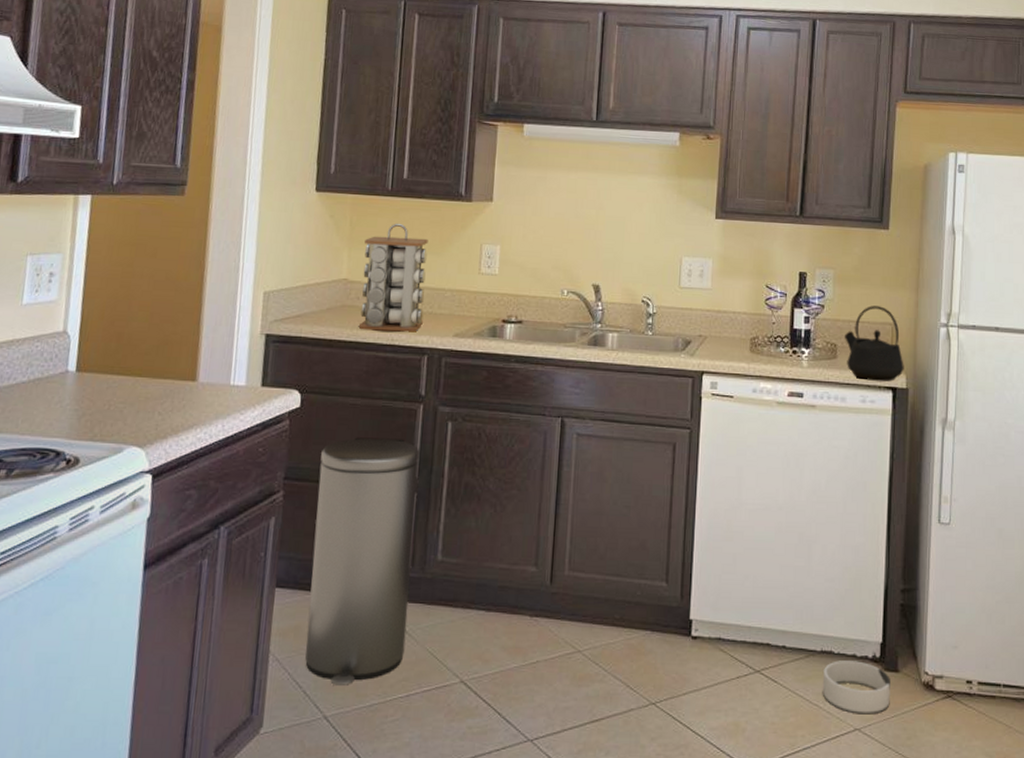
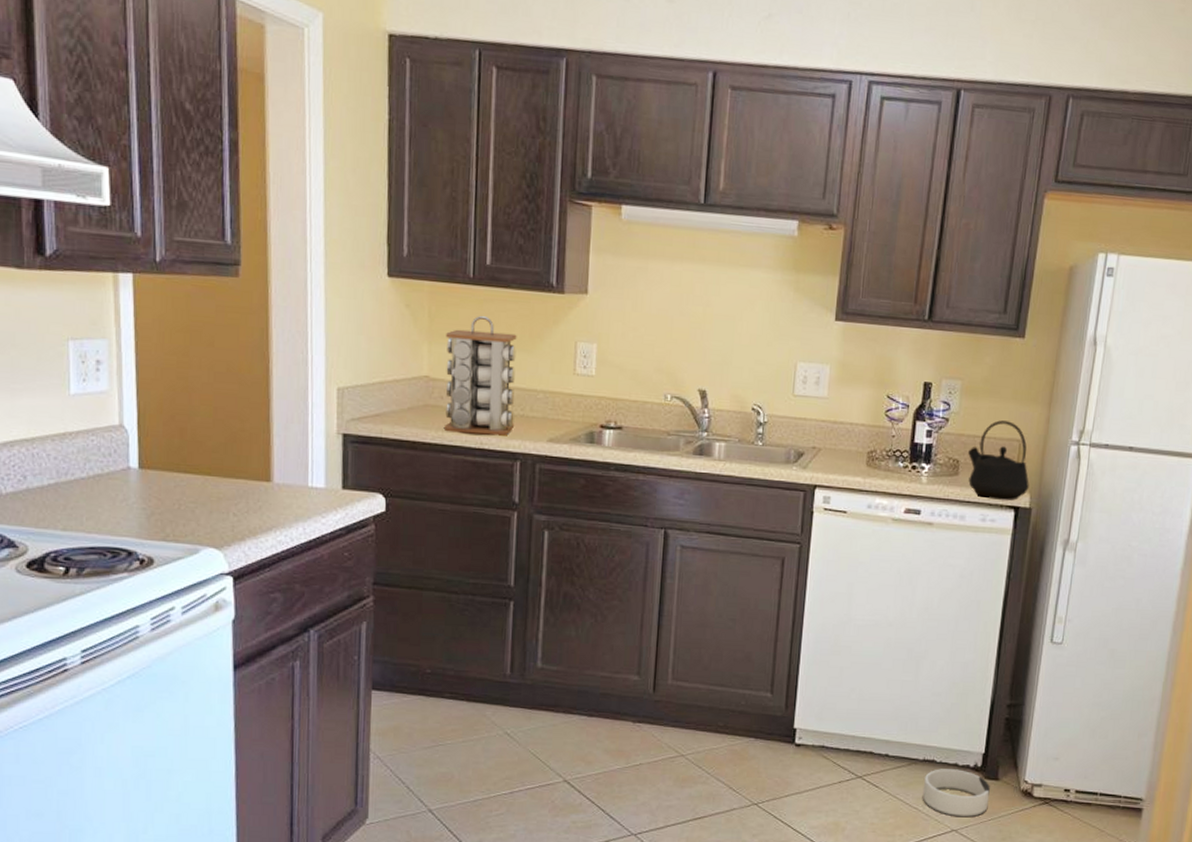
pedal bin: present [305,437,420,685] -> none [406,544,515,782]

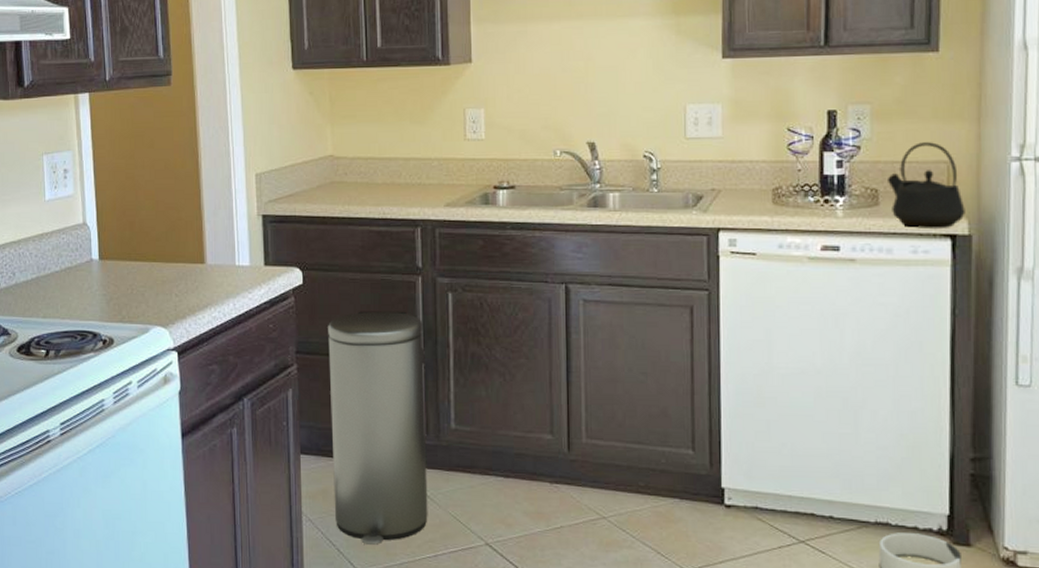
pedal bin: none [406,544,515,782] -> present [328,311,428,545]
spice rack: present [443,315,517,437] -> none [346,94,412,207]

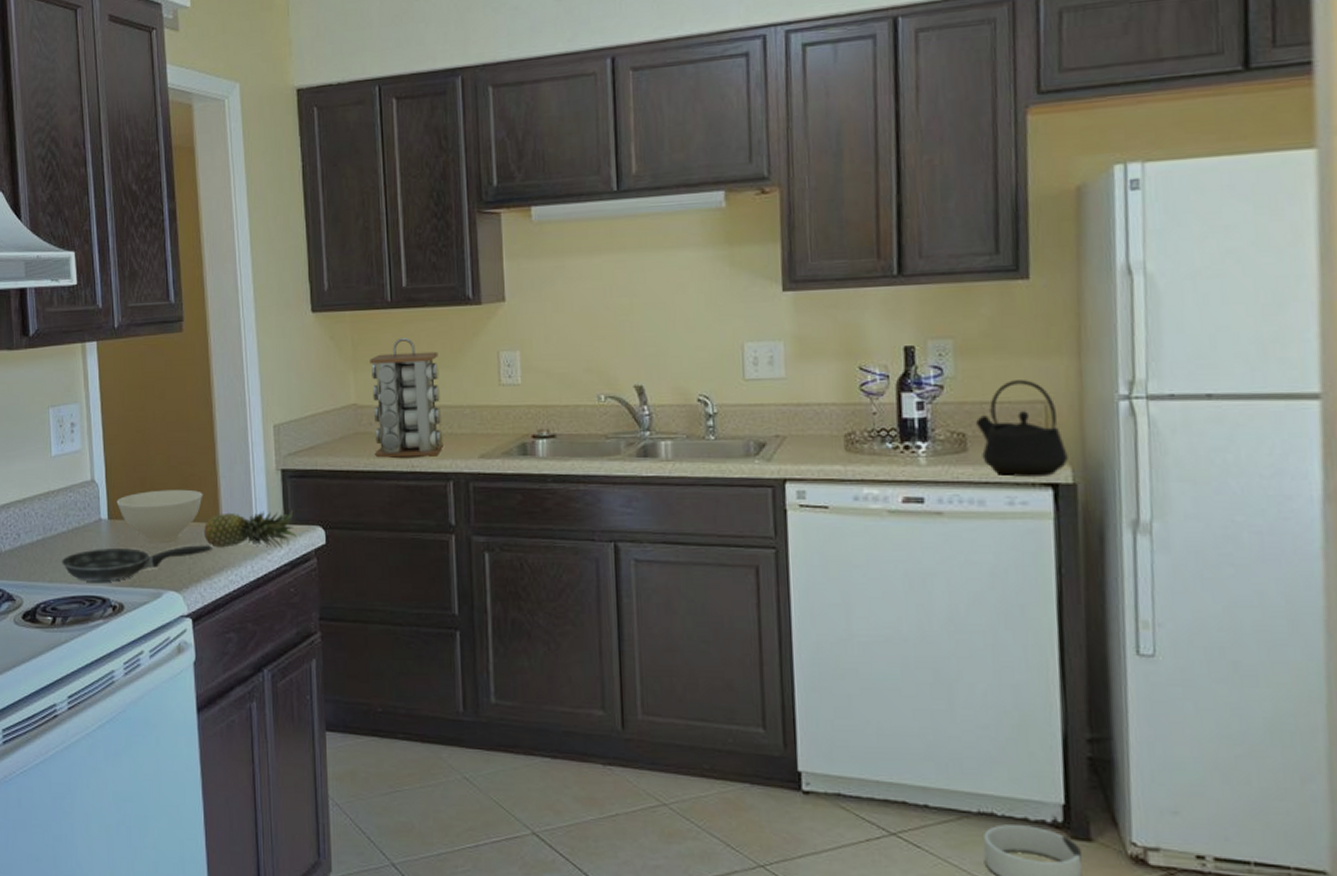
frying pan: none [54,284,197,318] -> present [61,545,213,582]
bowl: none [107,232,189,283] -> present [116,489,203,544]
fruit: none [189,253,277,288] -> present [204,510,298,549]
pedal bin: present [328,311,428,545] -> none [354,573,467,833]
spice rack: none [346,94,412,207] -> present [370,337,443,459]

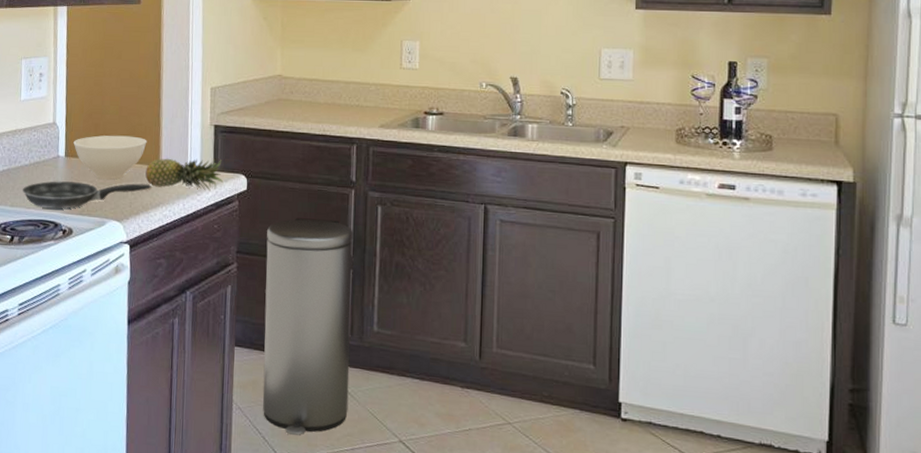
pedal bin: none [354,573,467,833] -> present [262,218,354,436]
spice rack: present [370,337,443,459] -> none [293,22,352,124]
kettle: present [975,380,1068,478] -> none [780,95,851,176]

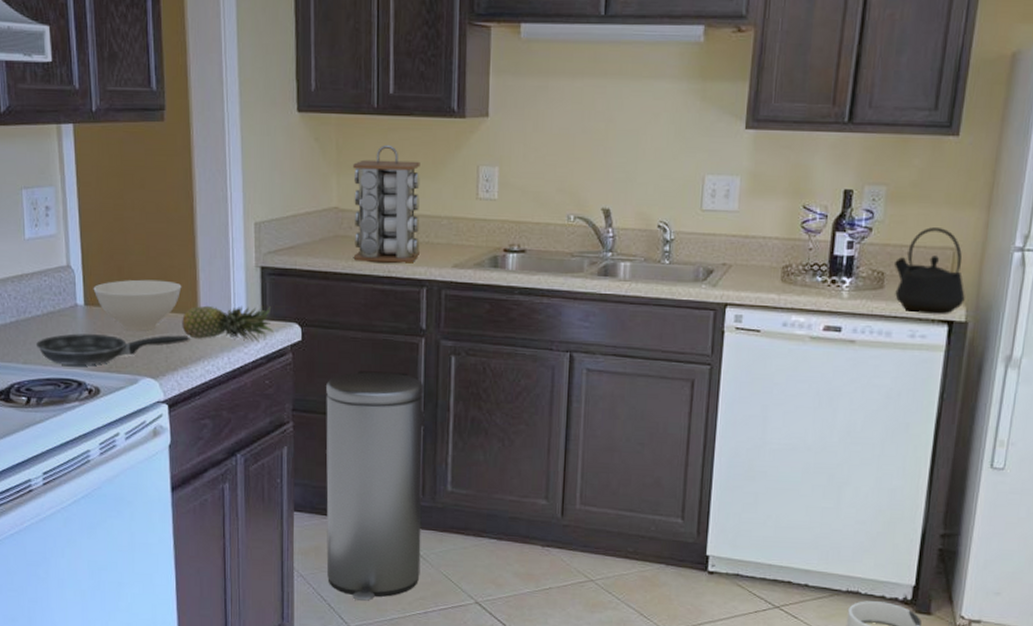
spice rack: none [293,22,352,124] -> present [353,144,420,264]
kettle: none [780,95,851,176] -> present [893,227,965,316]

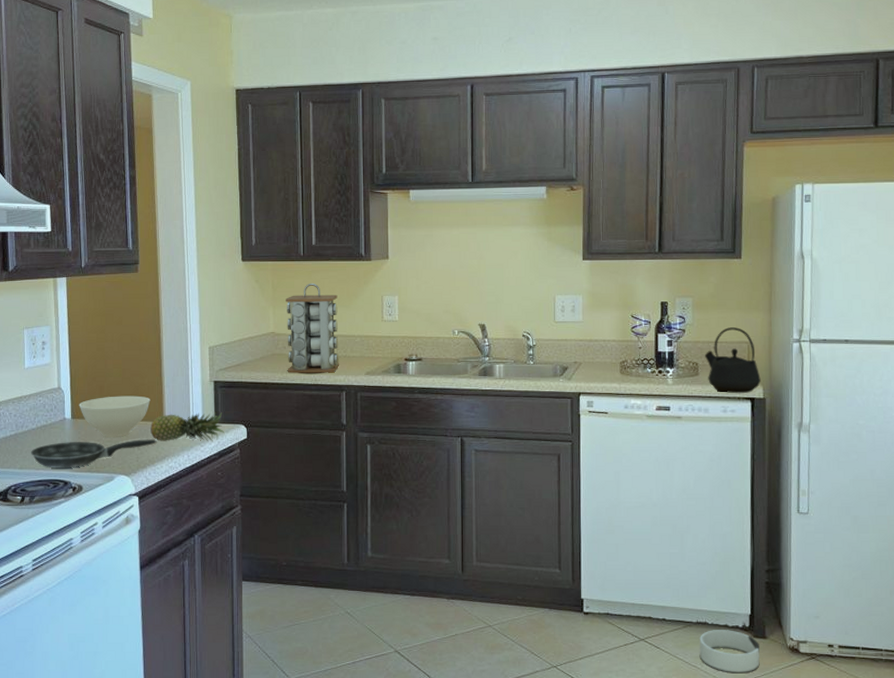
pedal bin: present [326,371,424,601] -> none [267,460,348,655]

